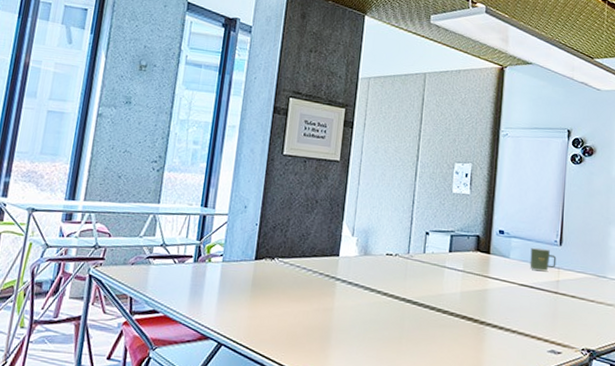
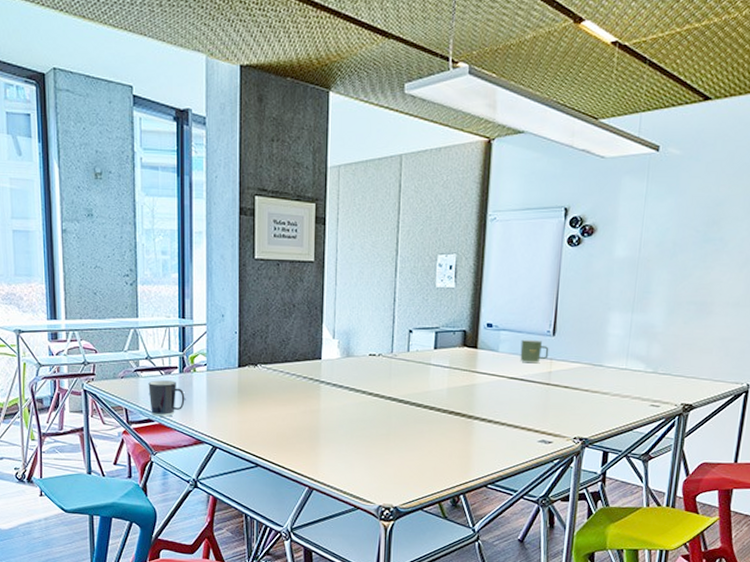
mug: none [157,268,196,308] -> present [148,380,185,417]

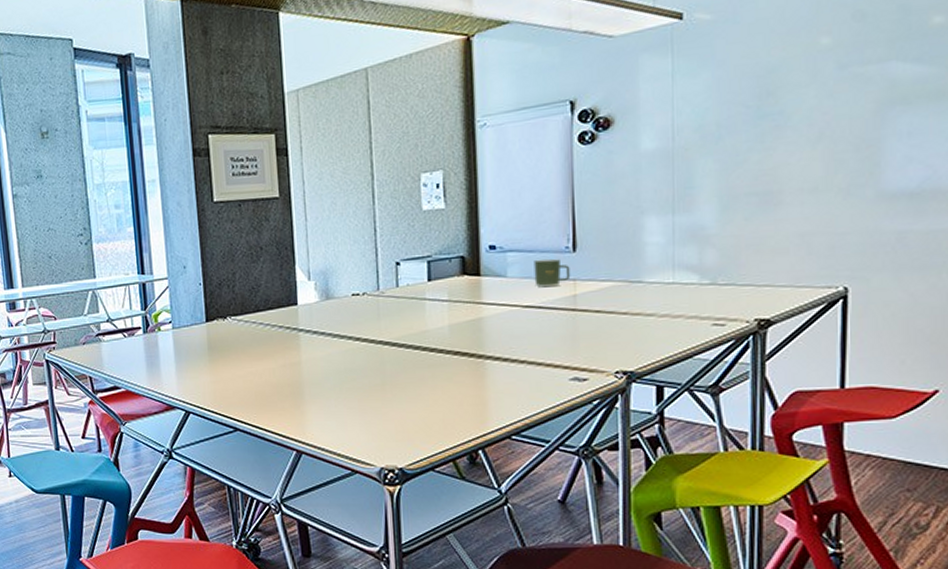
mug: present [148,380,185,417] -> none [111,342,152,383]

